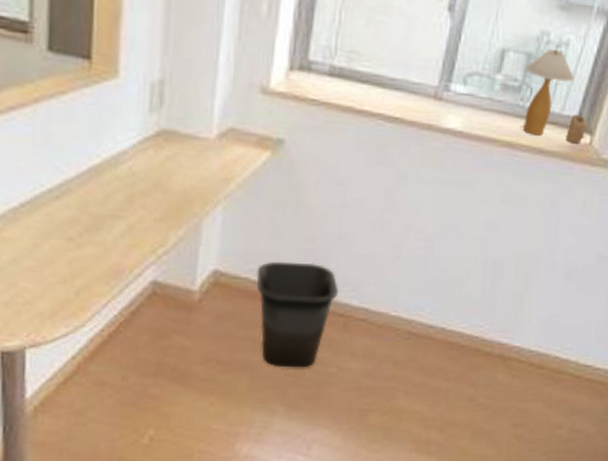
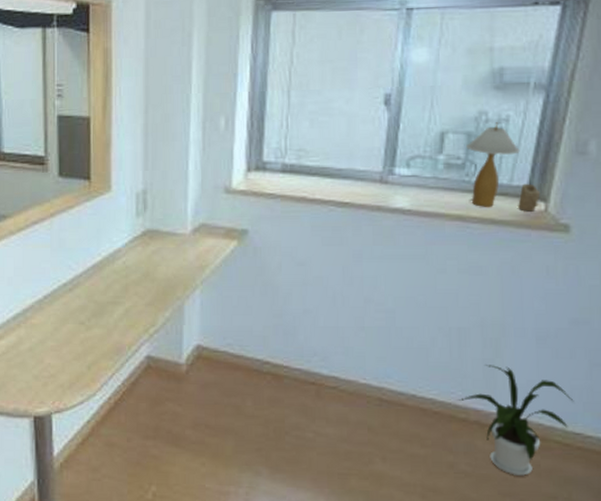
waste bin: present [256,261,338,368] -> none [233,336,308,432]
house plant: none [485,298,590,407] -> present [458,365,574,476]

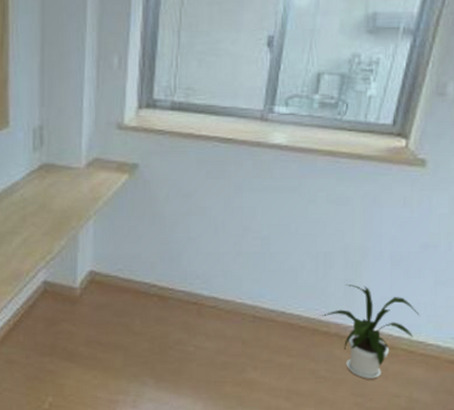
table lamp: present [466,122,520,207] -> none [339,65,387,143]
candle: present [518,183,541,212] -> none [382,122,403,148]

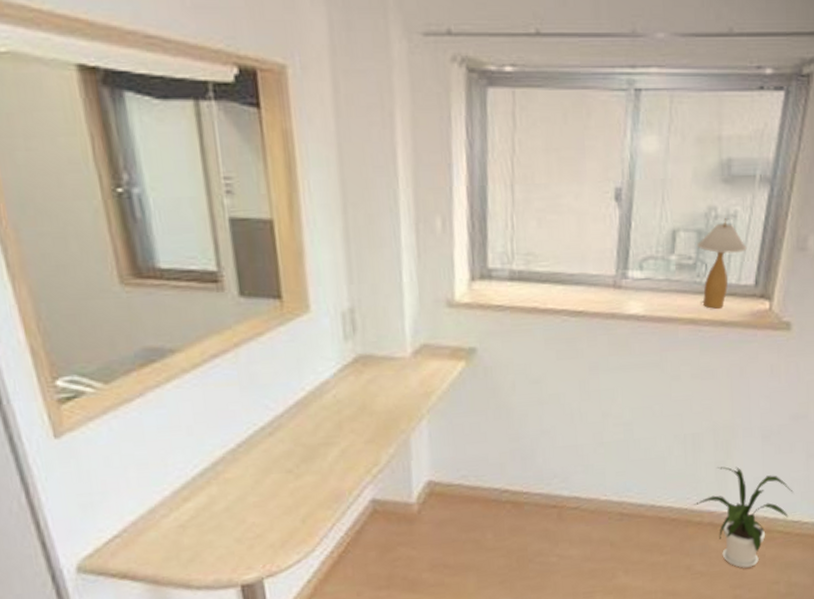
table lamp: none [339,65,387,143] -> present [697,218,747,309]

